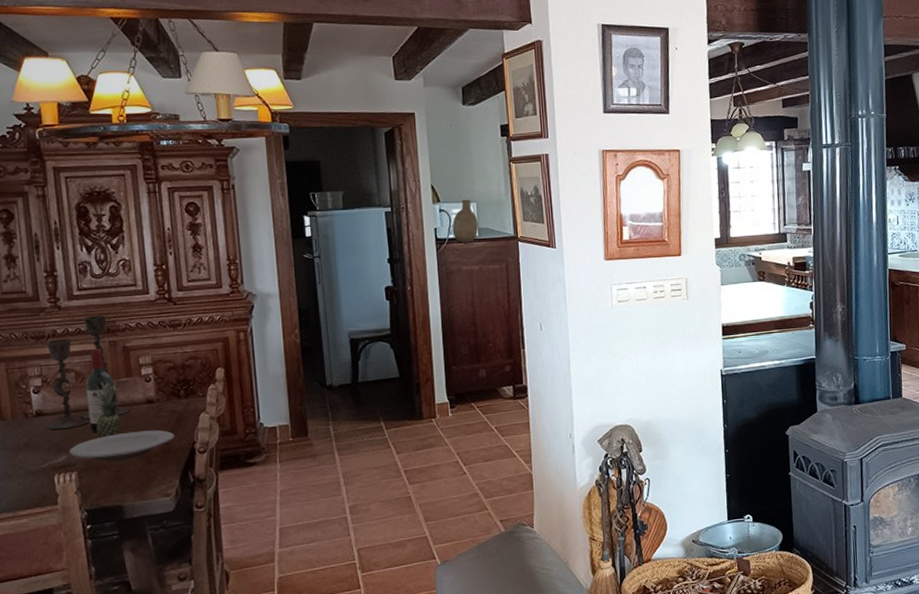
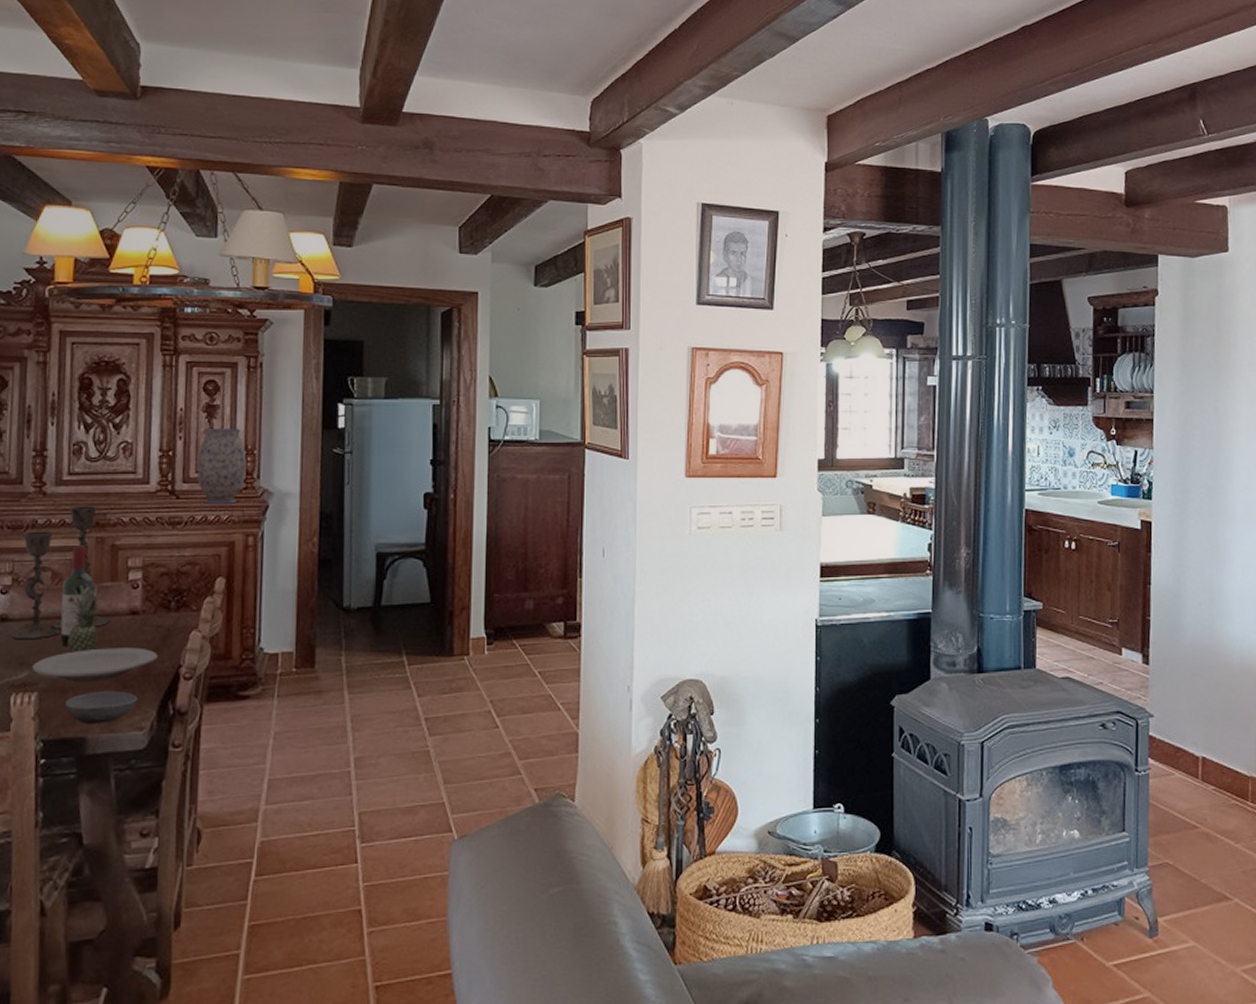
bowl: none [101,466,162,494] -> present [65,691,137,724]
vase: none [187,242,231,309] -> present [196,427,247,505]
decorative vase: present [452,199,479,243] -> none [509,395,540,447]

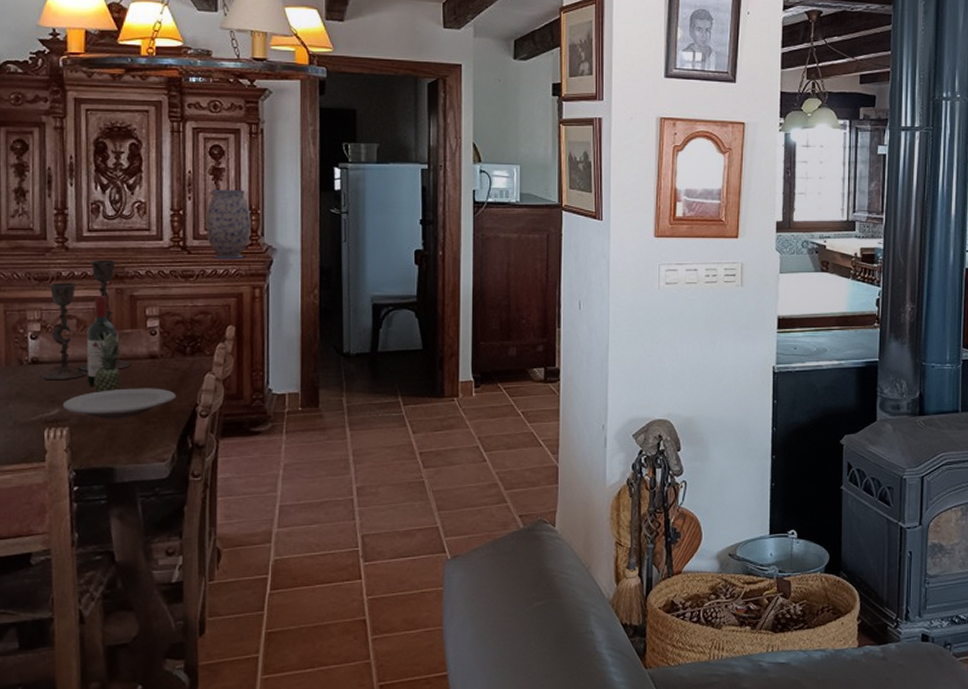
bowl: present [65,691,137,724] -> none [94,427,159,455]

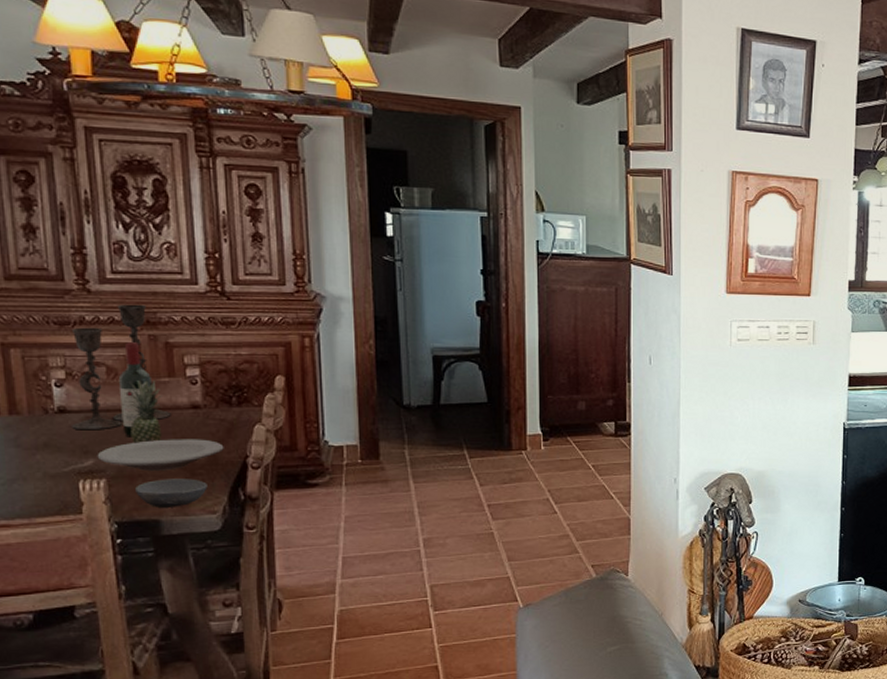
bowl: none [94,427,159,455] -> present [135,479,208,507]
vase: present [205,189,251,260] -> none [245,231,297,308]

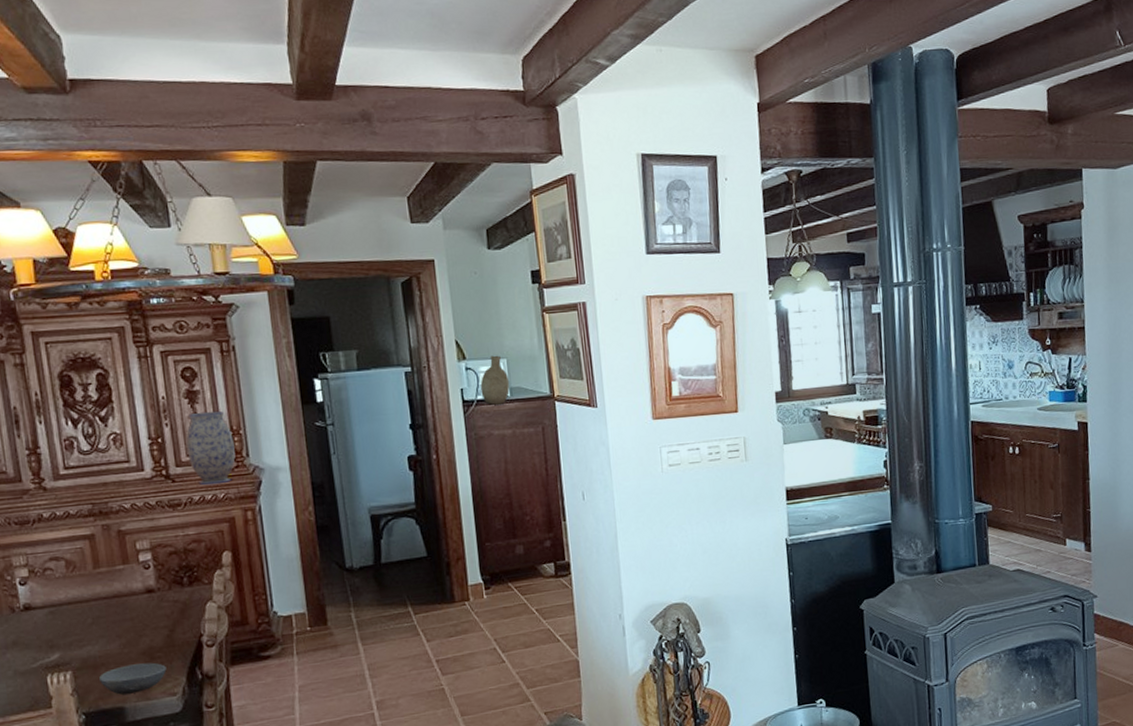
candlestick: present [71,304,171,430] -> none [31,496,128,626]
plate: present [97,439,224,471] -> none [62,622,180,659]
wine bottle: present [118,342,155,437] -> none [77,533,113,628]
fruit: present [130,380,163,443] -> none [89,569,121,633]
vase: none [245,231,297,308] -> present [186,411,236,486]
decorative vase: none [557,211,587,260] -> present [480,355,510,405]

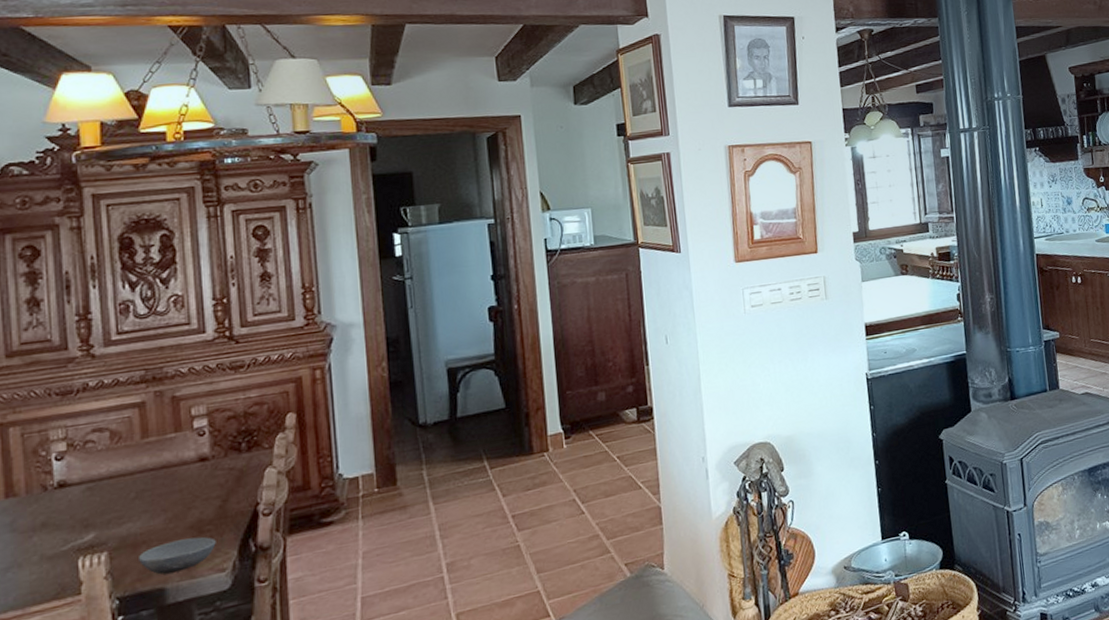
vase: present [186,411,236,486] -> none [253,268,306,346]
decorative vase: present [480,355,510,405] -> none [564,205,594,254]

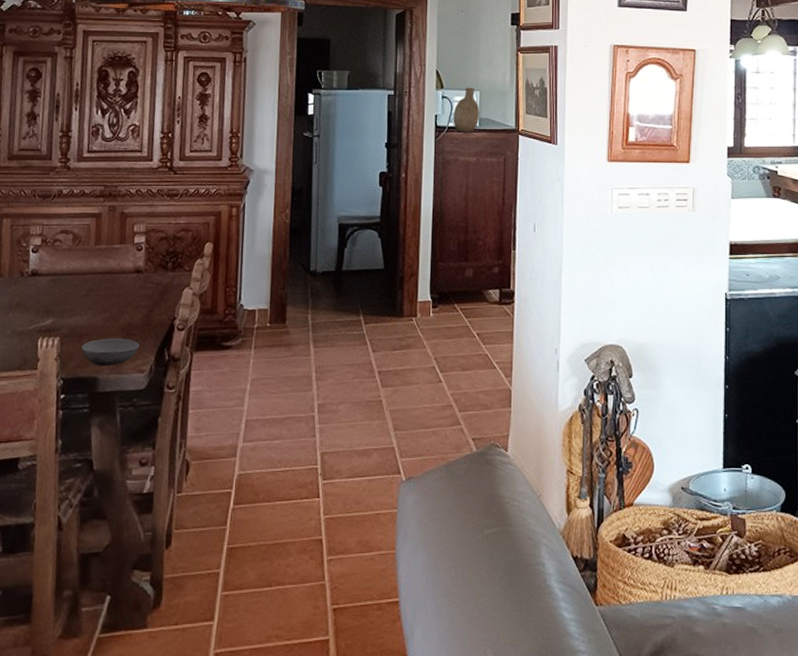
decorative vase: none [564,205,594,254] -> present [453,87,480,133]

